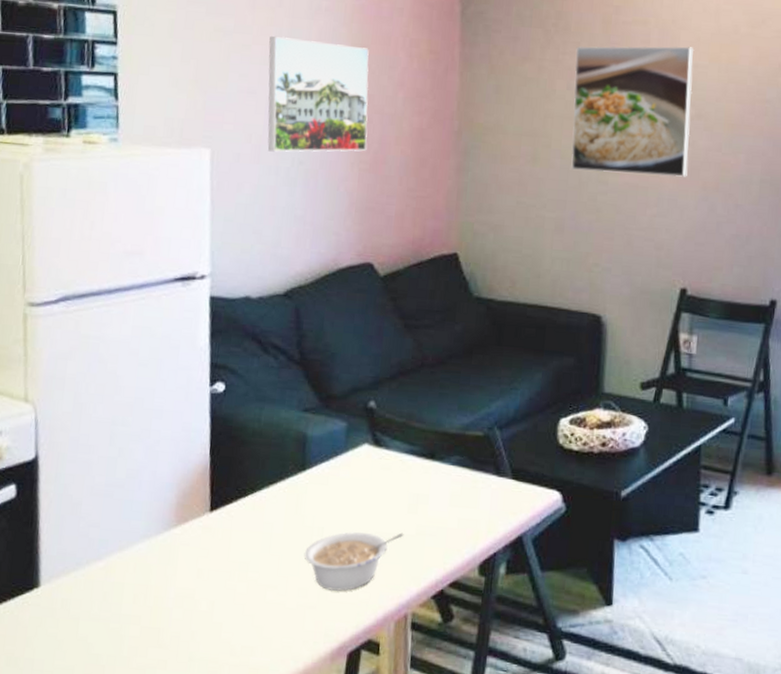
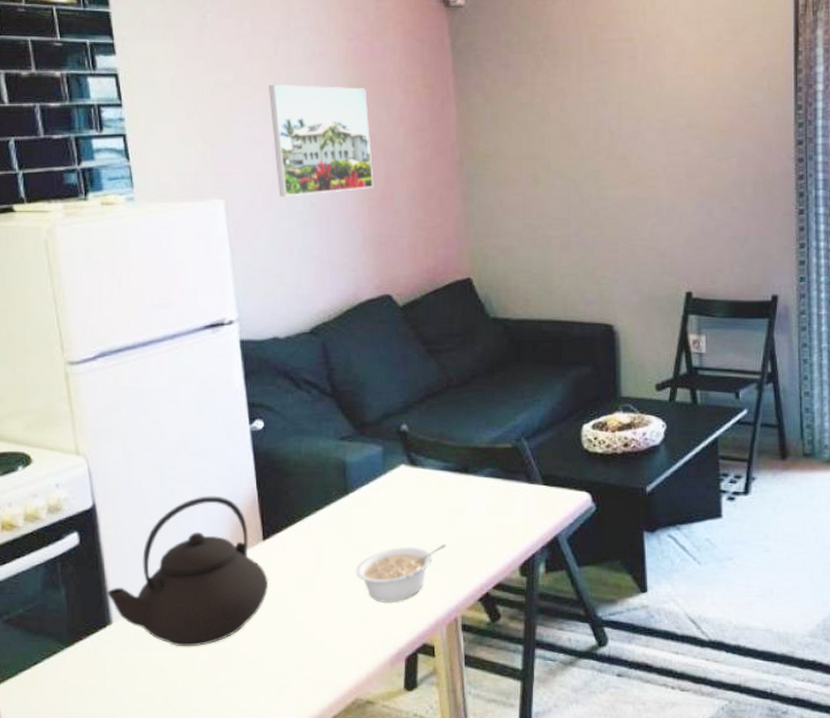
teapot: none [38,458,212,620] -> present [107,496,269,647]
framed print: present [571,46,695,177] -> none [566,59,683,189]

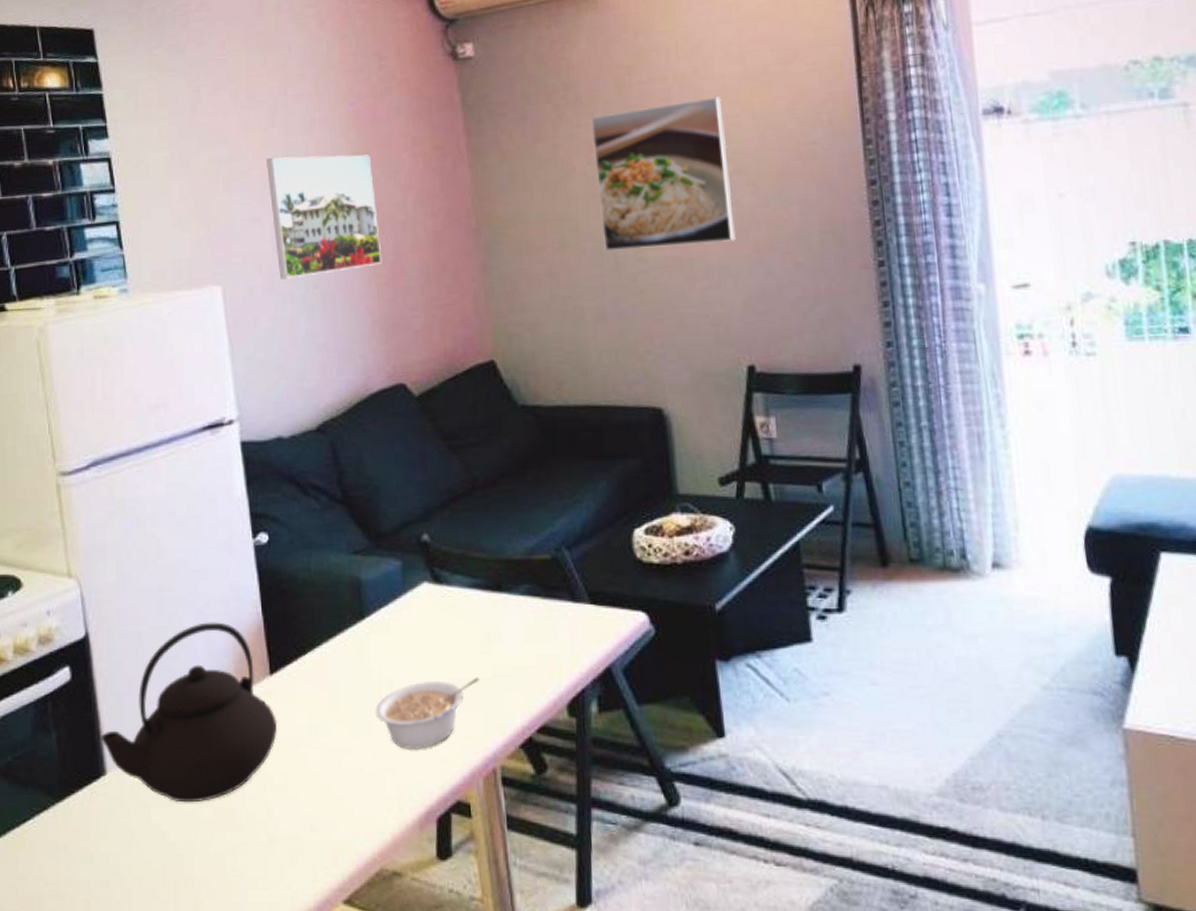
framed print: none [566,59,683,189] -> present [591,97,736,251]

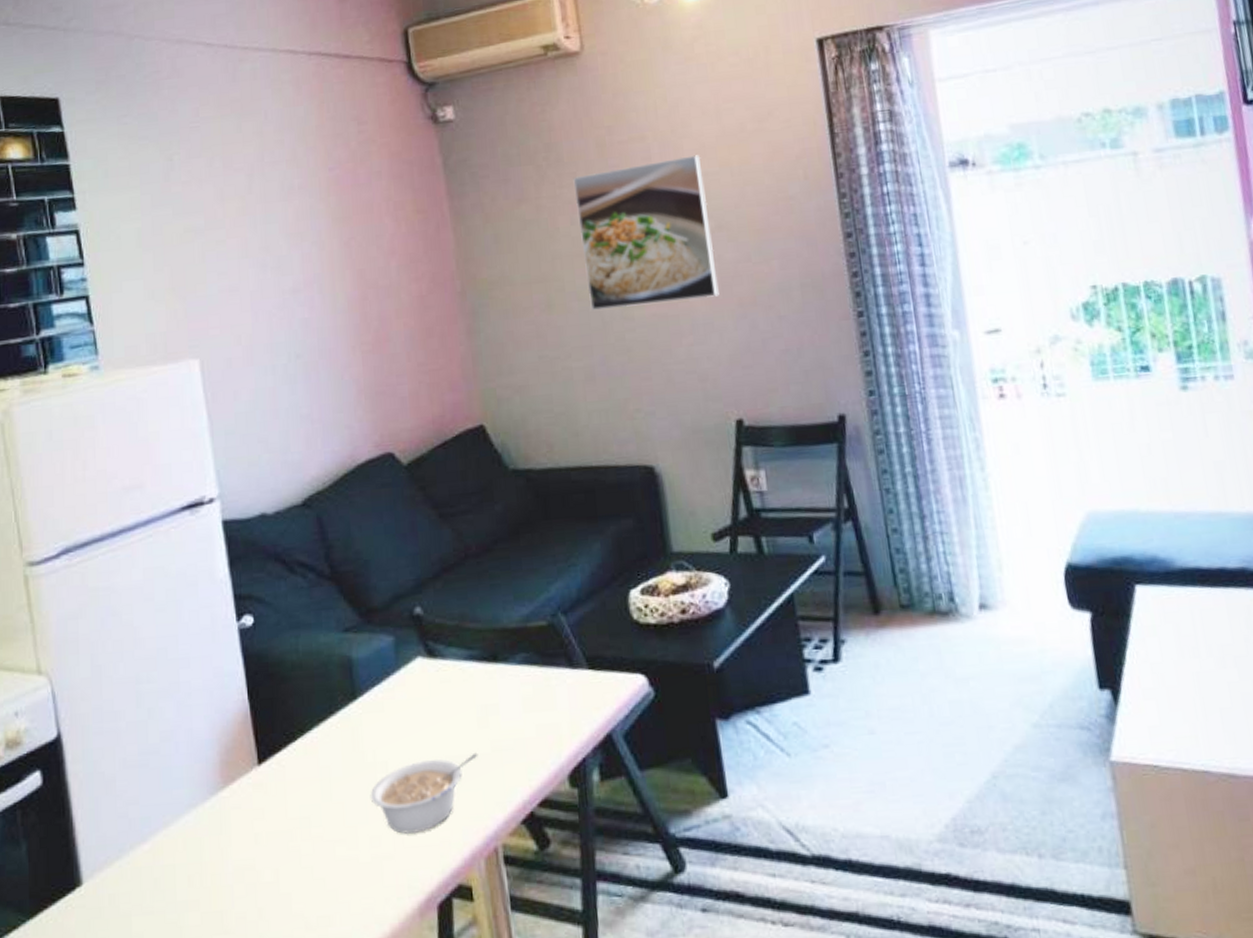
teapot: present [101,622,278,803] -> none [76,712,268,910]
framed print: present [267,154,383,280] -> none [244,220,367,350]

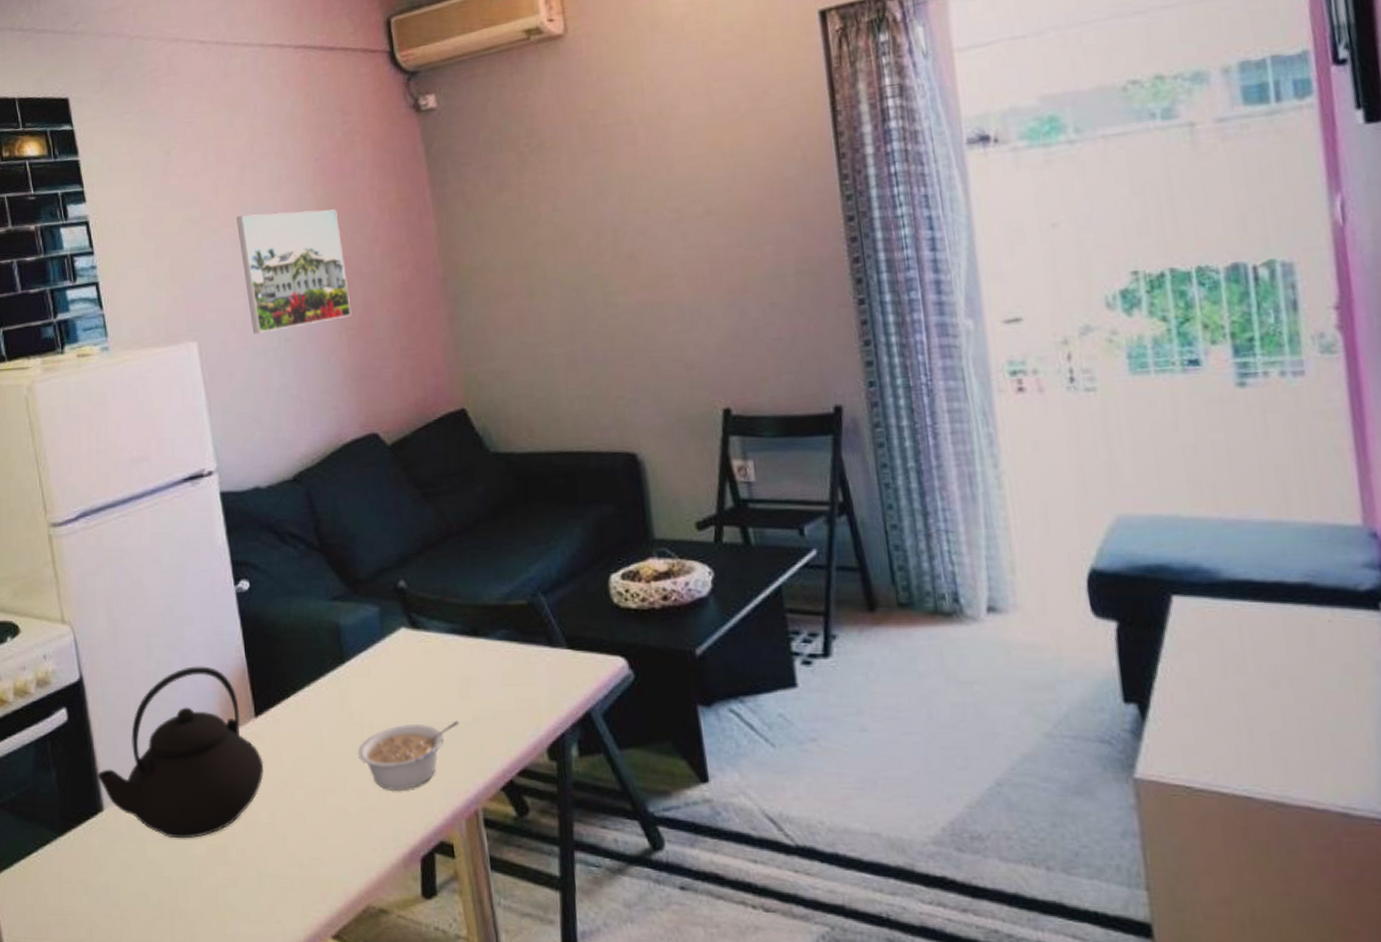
teapot: none [76,712,268,910] -> present [97,666,264,839]
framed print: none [244,220,367,350] -> present [236,209,352,334]
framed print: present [573,155,719,310] -> none [555,137,707,297]

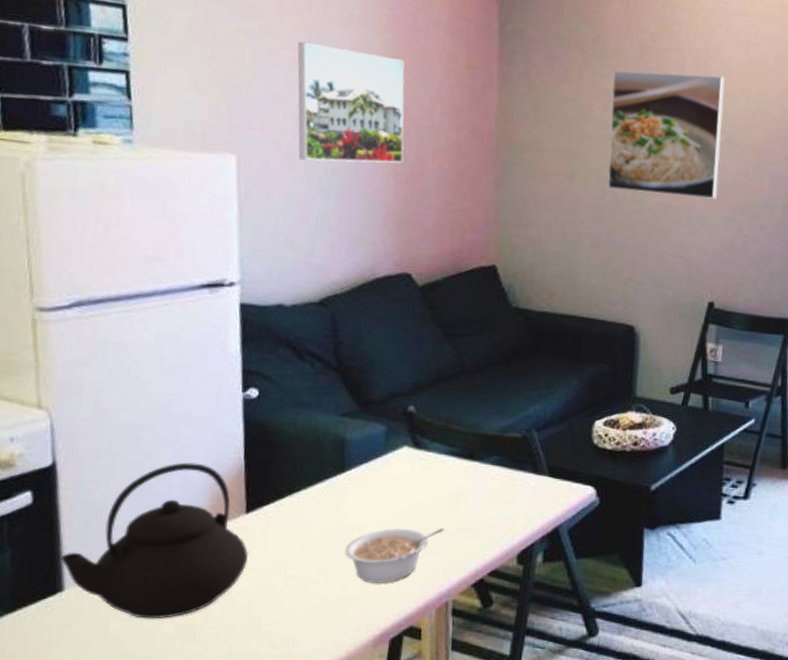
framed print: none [555,137,707,297] -> present [607,70,726,199]

